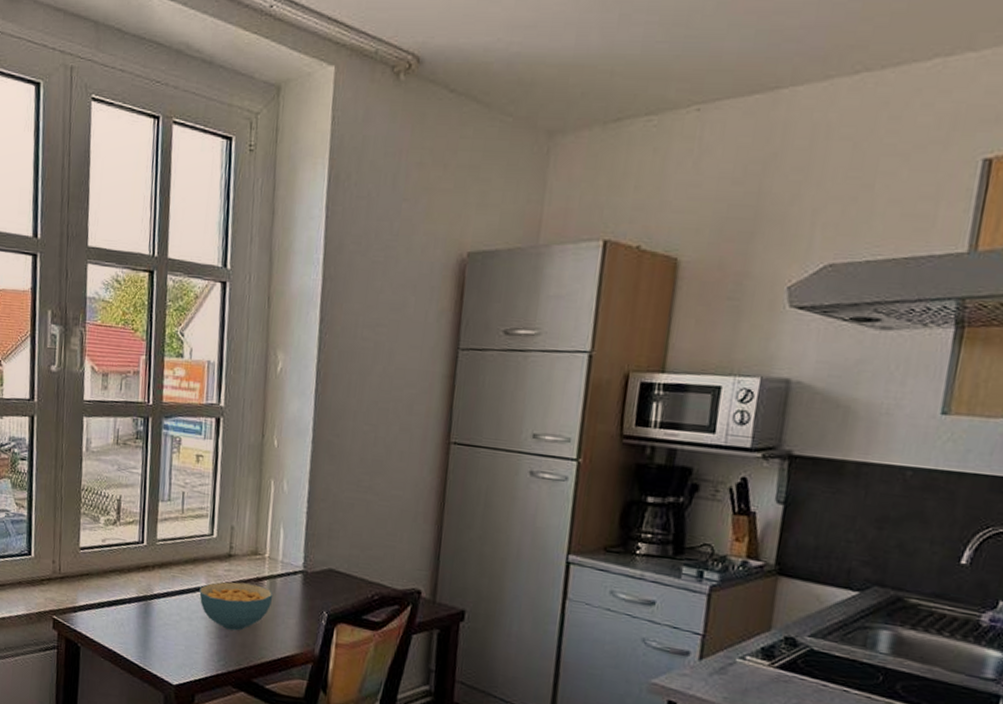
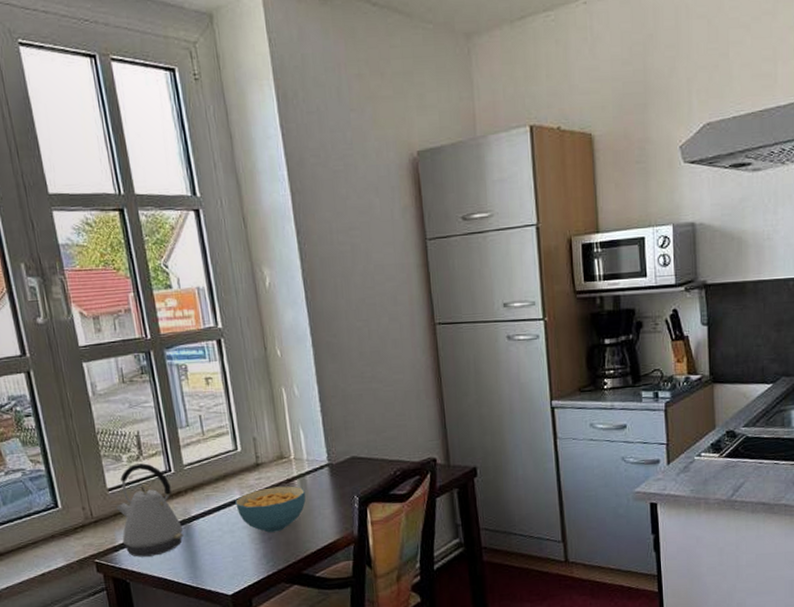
kettle: none [82,528,143,626] -> present [116,463,184,557]

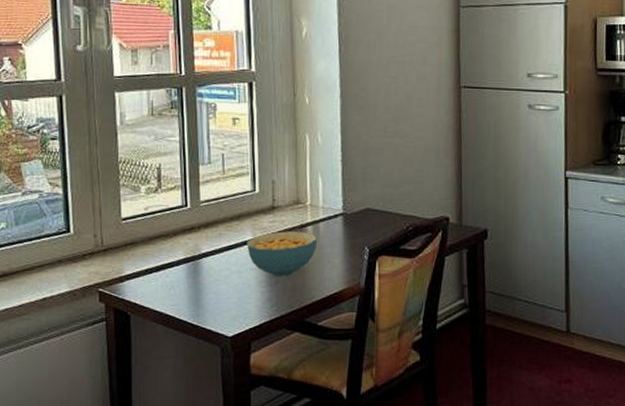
kettle: present [116,463,184,557] -> none [128,196,192,290]

